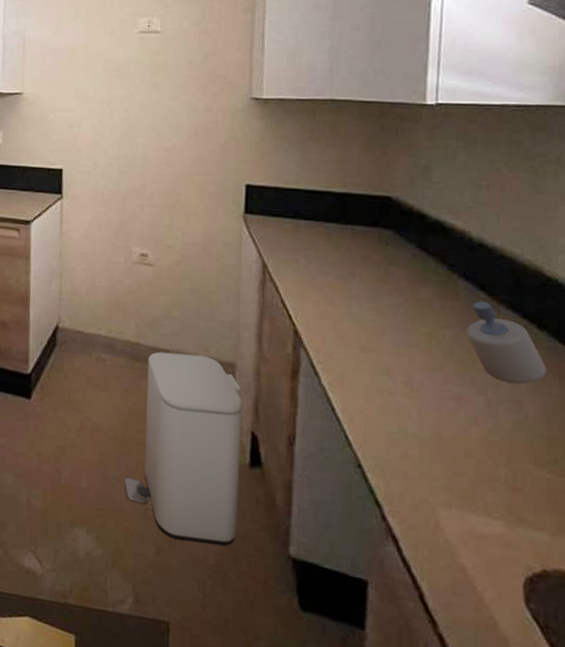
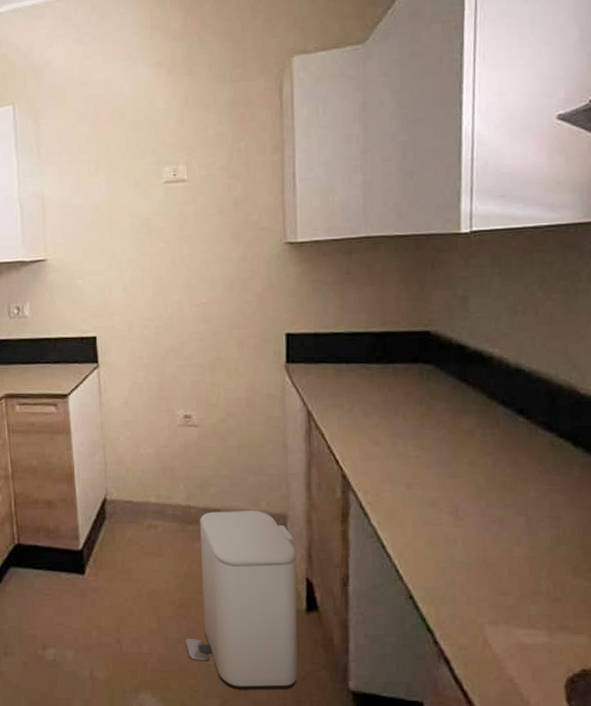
soap dispenser: present [465,301,546,384] -> none [506,425,582,500]

